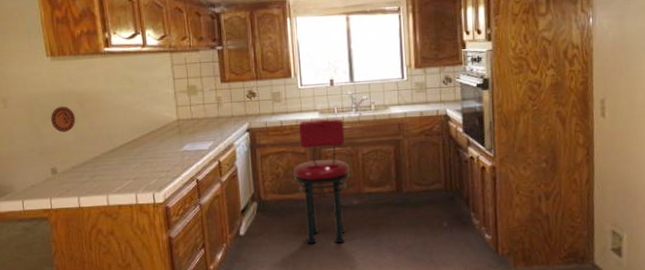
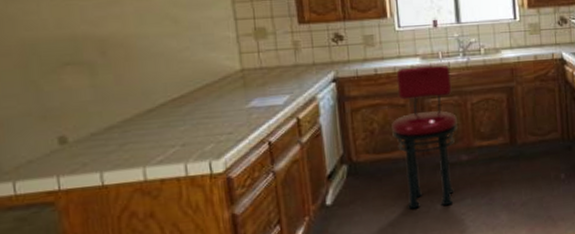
decorative plate: present [51,106,76,132] -> none [56,54,95,89]

